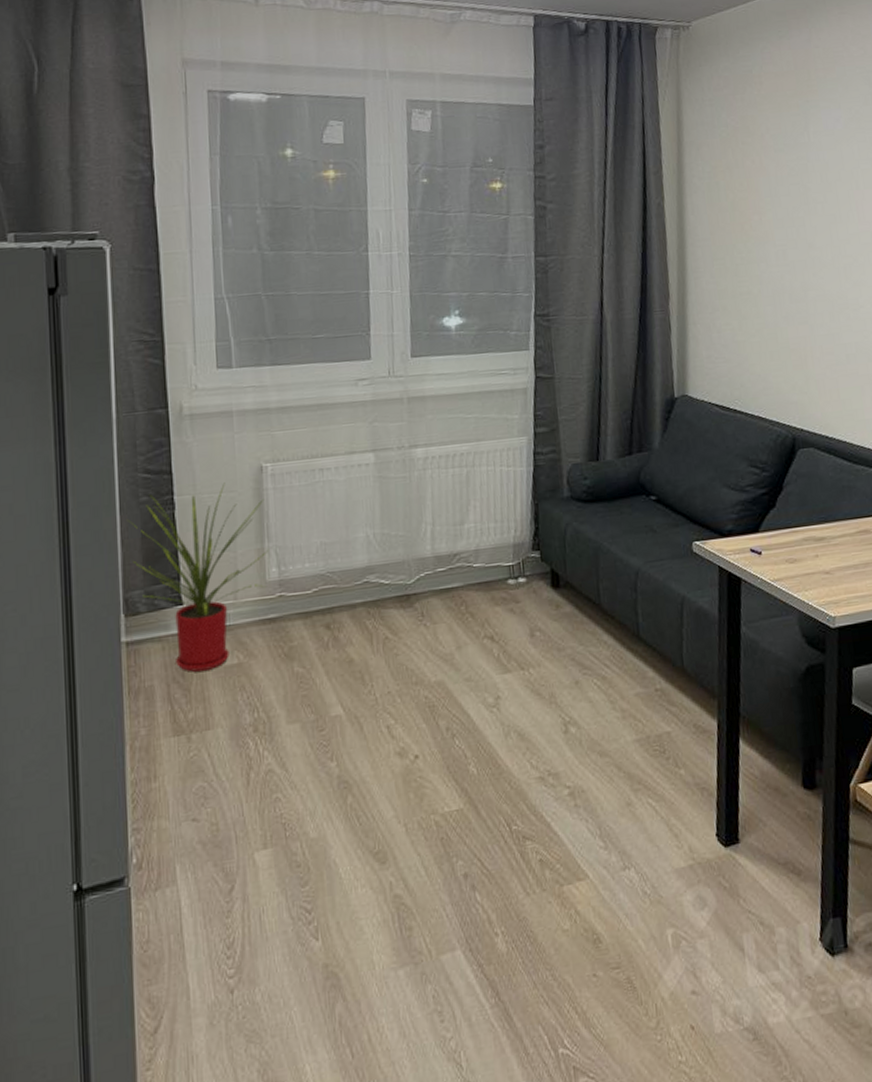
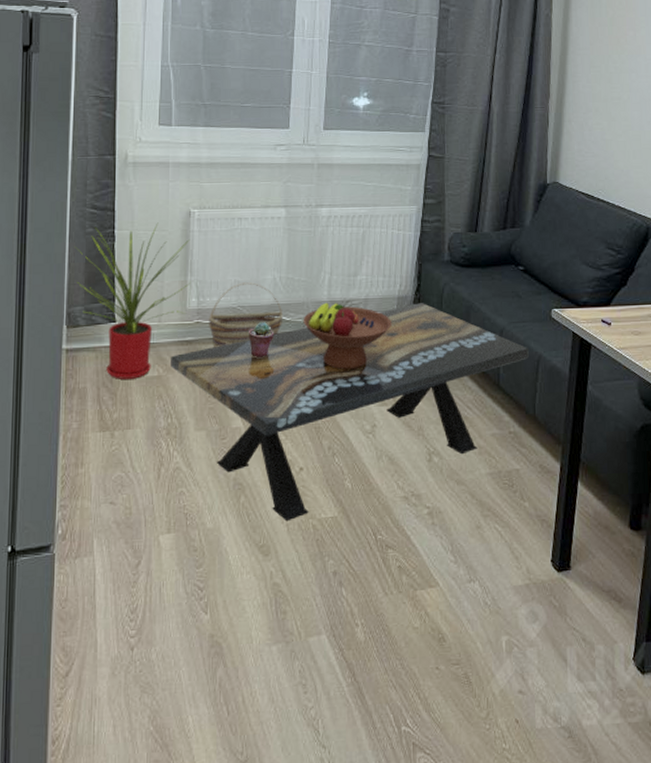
coffee table: none [251,549,671,821] -> present [169,303,529,522]
basket: none [293,543,381,625] -> present [209,282,282,348]
potted succulent: none [341,588,373,631] -> present [248,322,275,357]
fruit bowl: none [404,558,509,636] -> present [303,302,392,370]

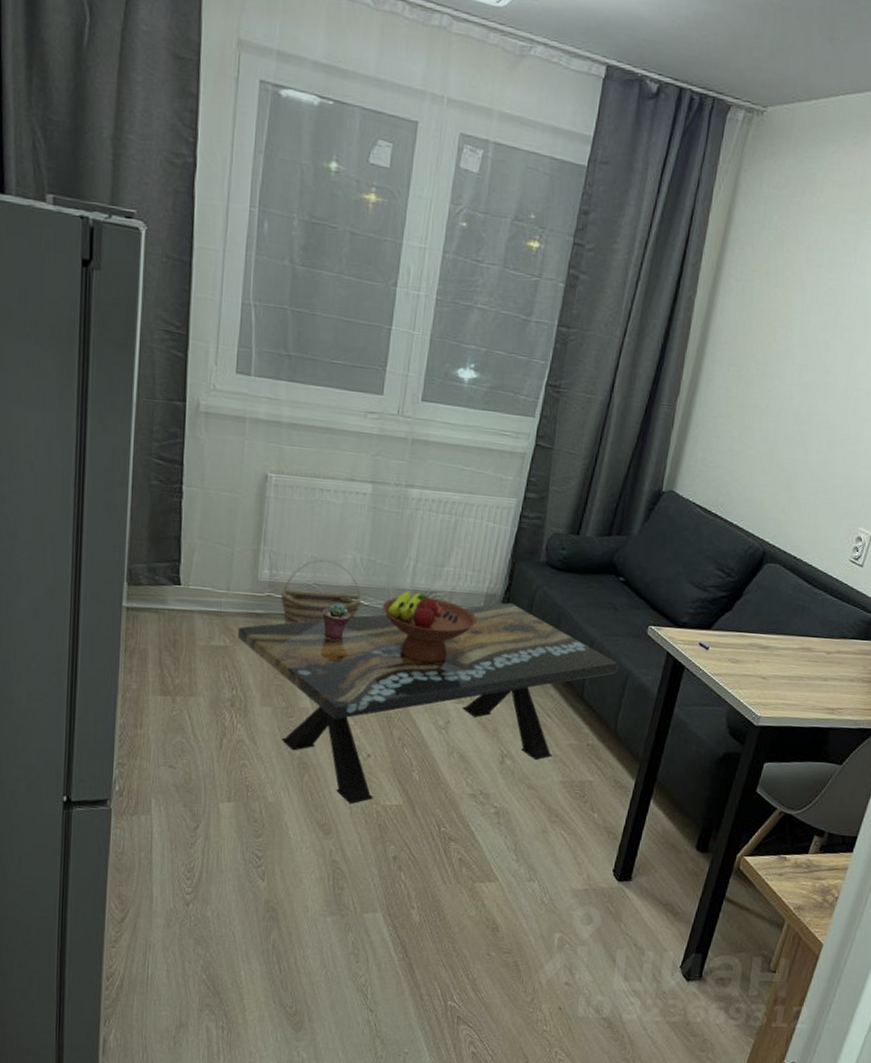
house plant: present [75,222,190,379] -> none [138,480,266,646]

